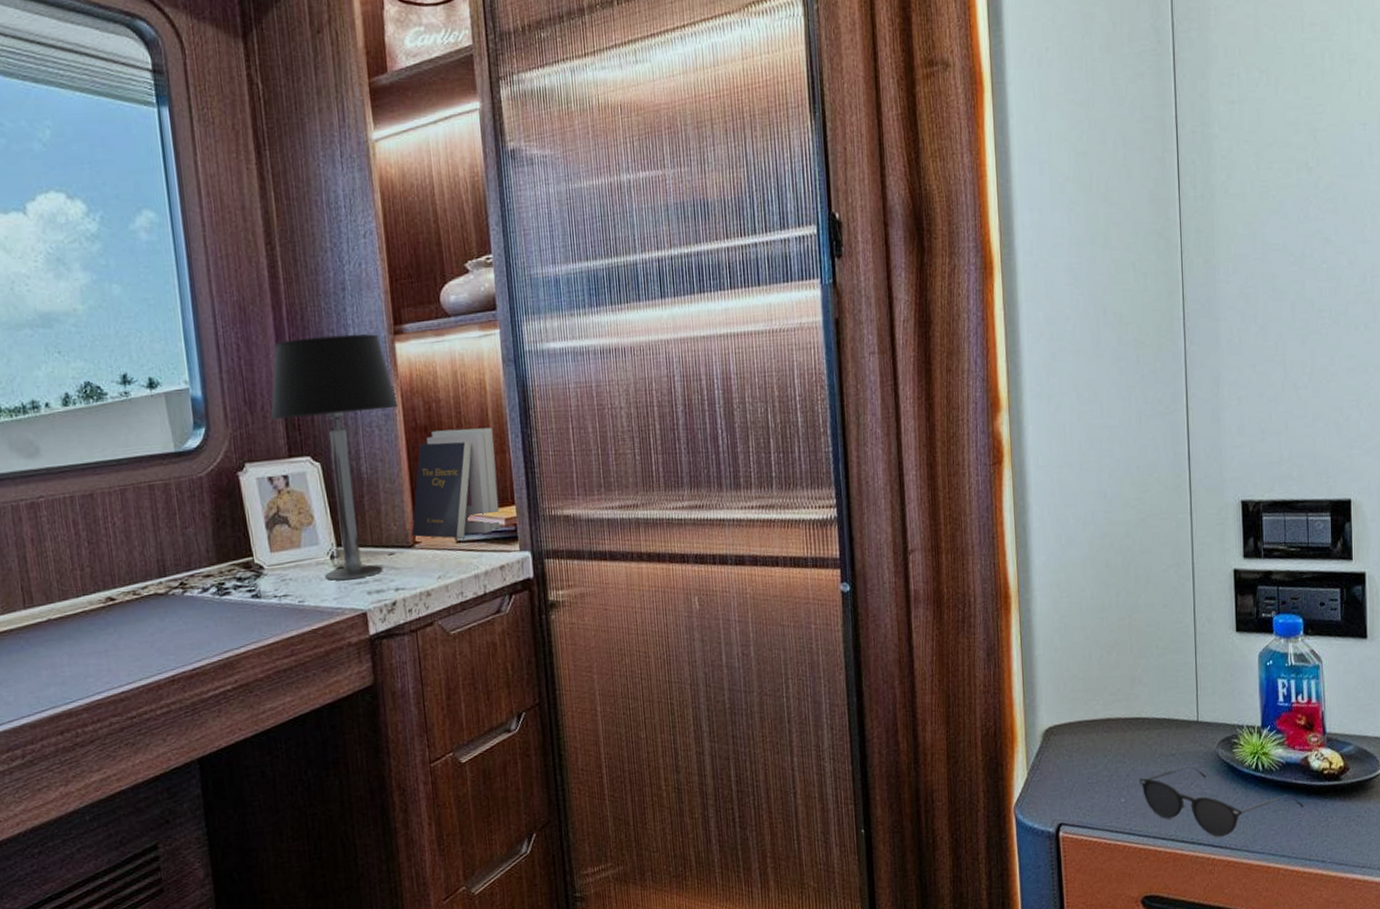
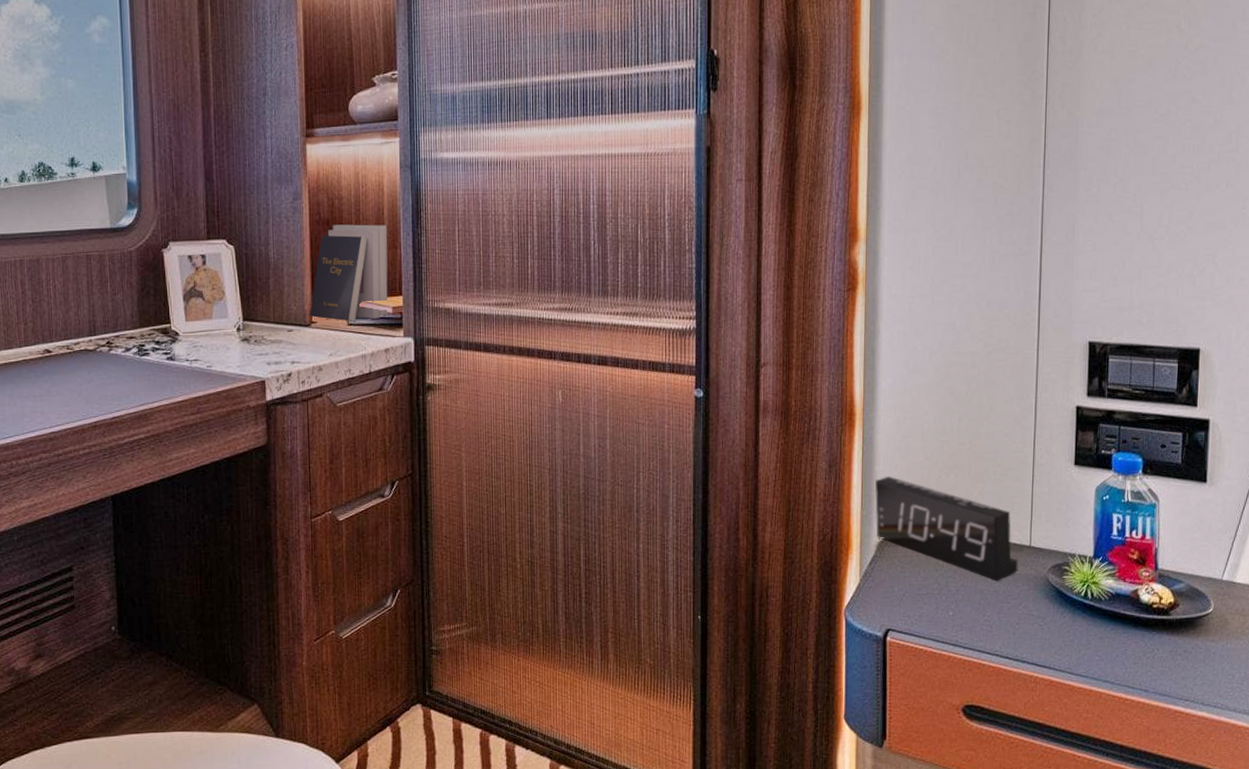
table lamp: present [271,334,399,581] -> none [194,134,305,351]
alarm clock: none [1035,659,1187,761] -> present [874,476,1018,580]
sunglasses: present [1139,765,1305,837] -> none [969,587,1131,657]

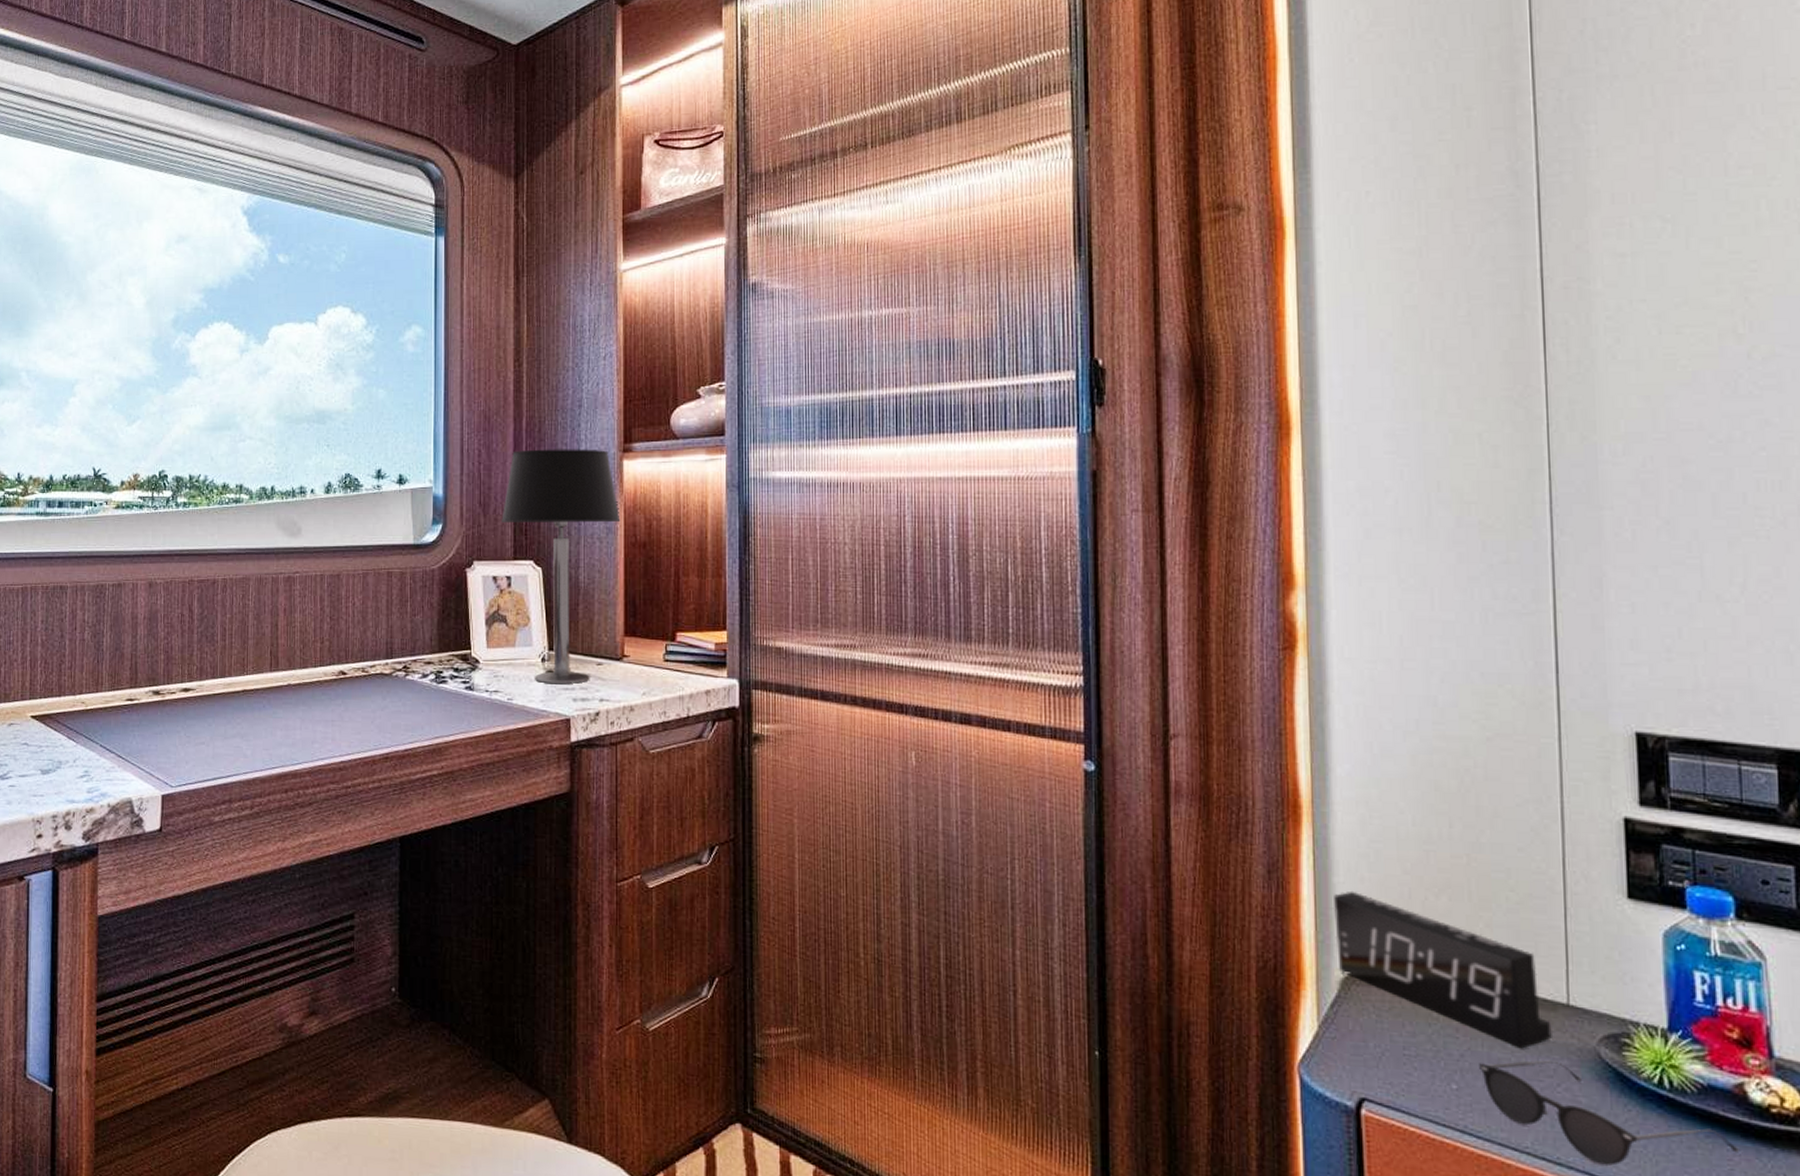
table lamp: none [194,134,305,351] -> present [501,449,621,685]
books: present [309,224,388,322] -> none [621,548,710,658]
sunglasses: none [969,587,1131,657] -> present [1479,1060,1739,1166]

